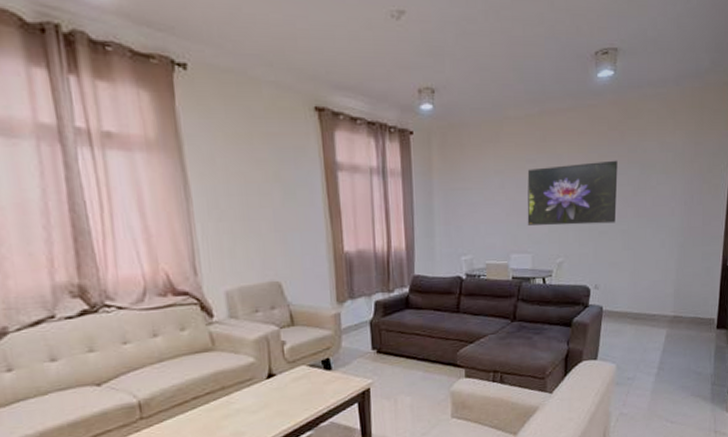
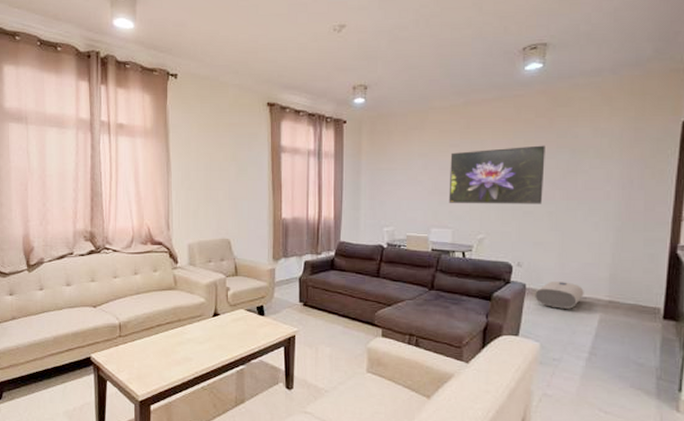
water heater: none [611,301,653,328] -> present [535,281,584,309]

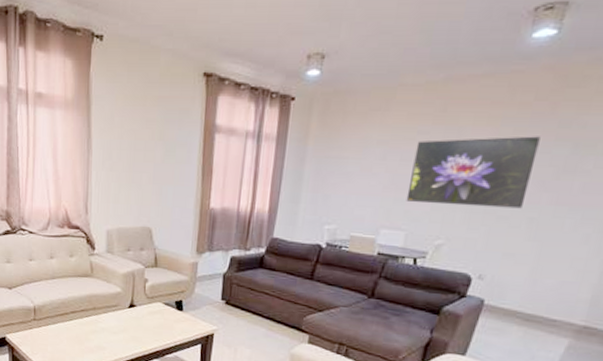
water heater: present [535,281,584,309] -> none [492,299,555,331]

